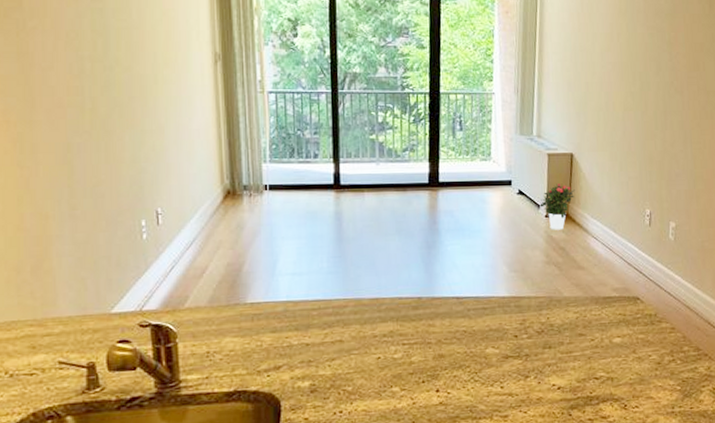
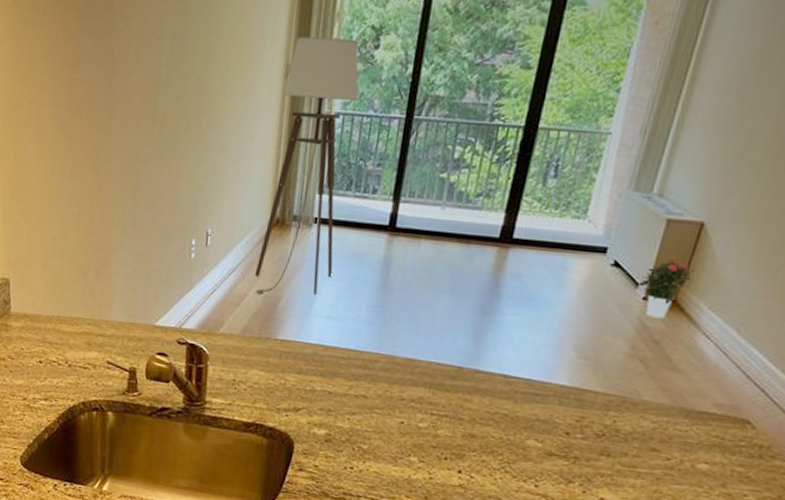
floor lamp: none [213,29,290,263] -> present [254,37,359,295]

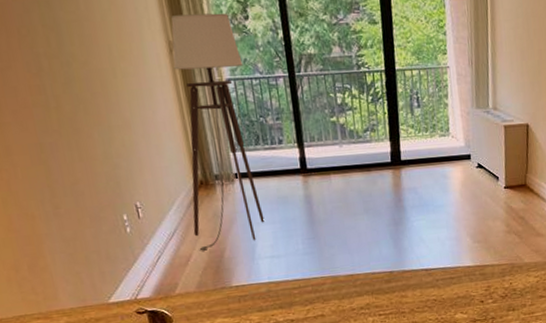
potted flower: present [638,259,695,319] -> none [498,155,532,201]

